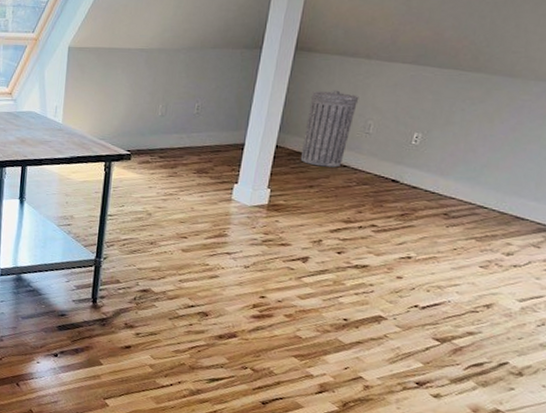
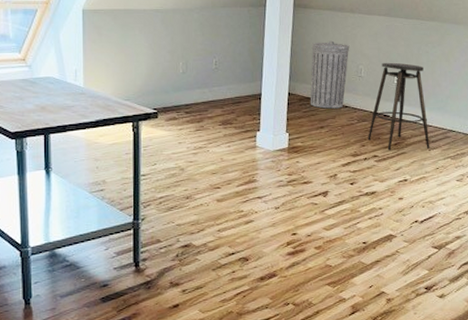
stool: none [367,118,455,225] -> present [368,62,430,151]

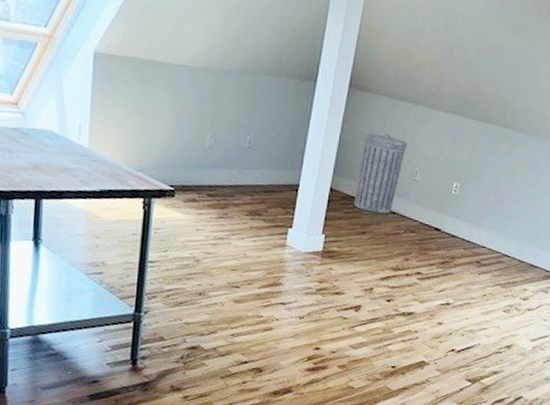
stool: present [368,62,430,151] -> none [413,167,487,272]

